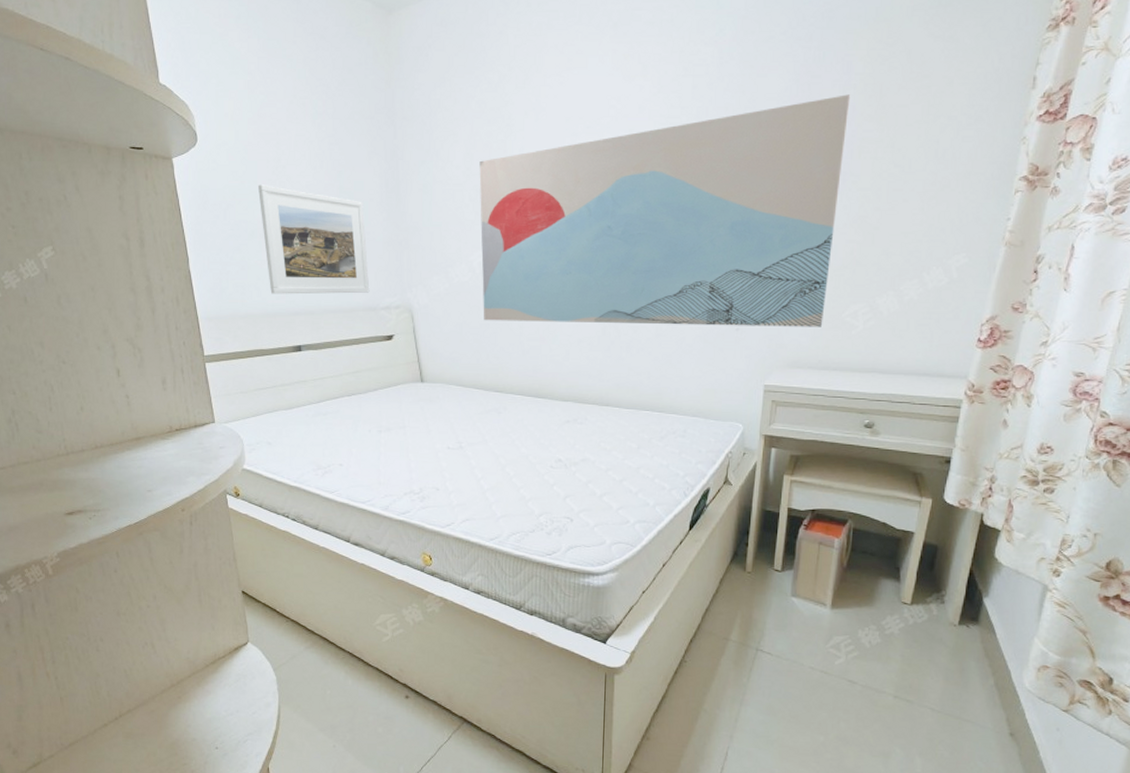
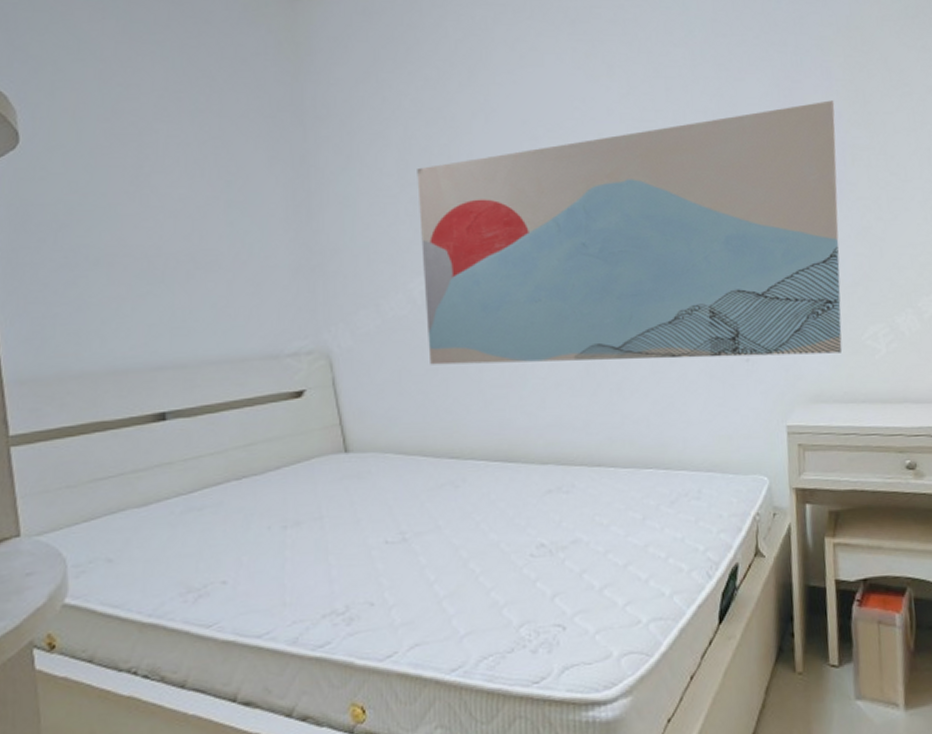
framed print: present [258,185,370,294] -> none [108,198,270,343]

